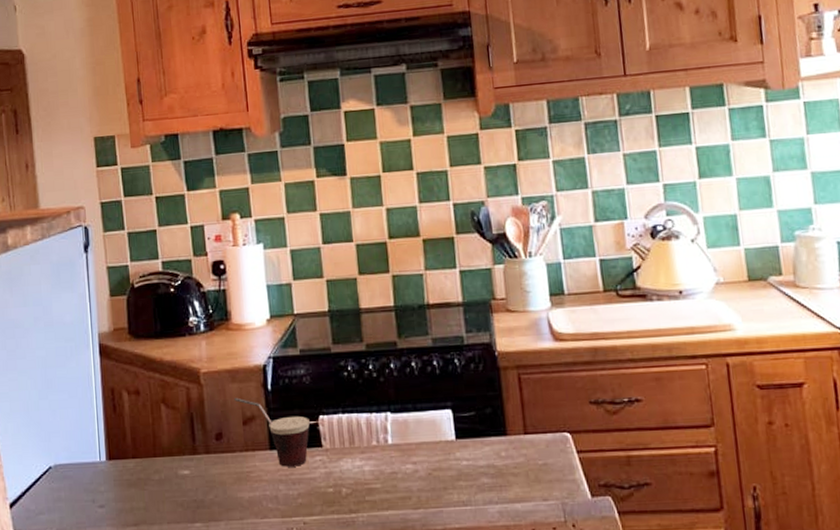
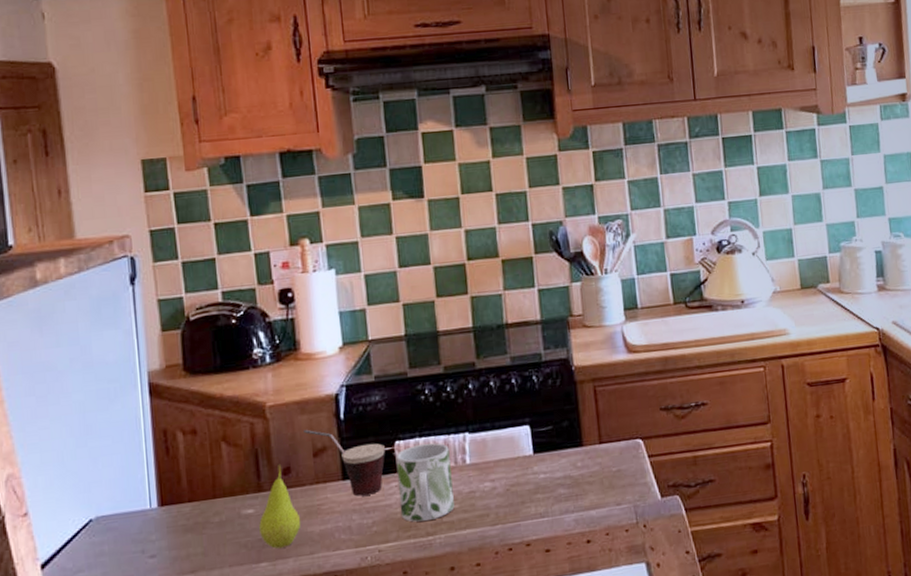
fruit: none [194,429,232,511] -> present [259,463,301,549]
mug: none [319,420,377,498] -> present [395,443,454,522]

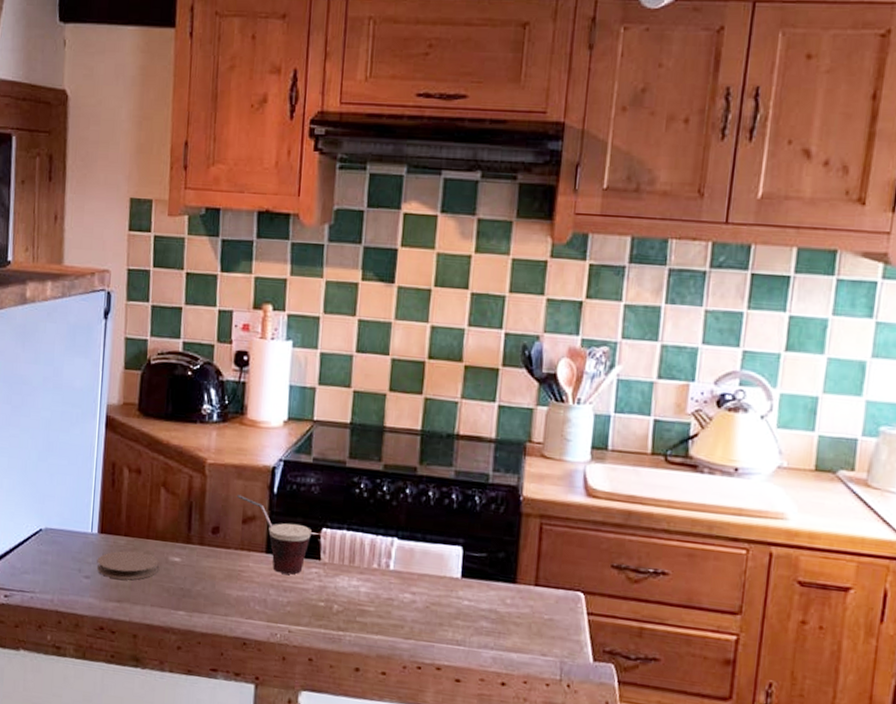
coaster: none [161,513,232,550] -> present [96,550,159,580]
fruit: present [259,463,301,549] -> none [182,521,221,603]
mug: present [395,443,454,522] -> none [315,537,375,616]

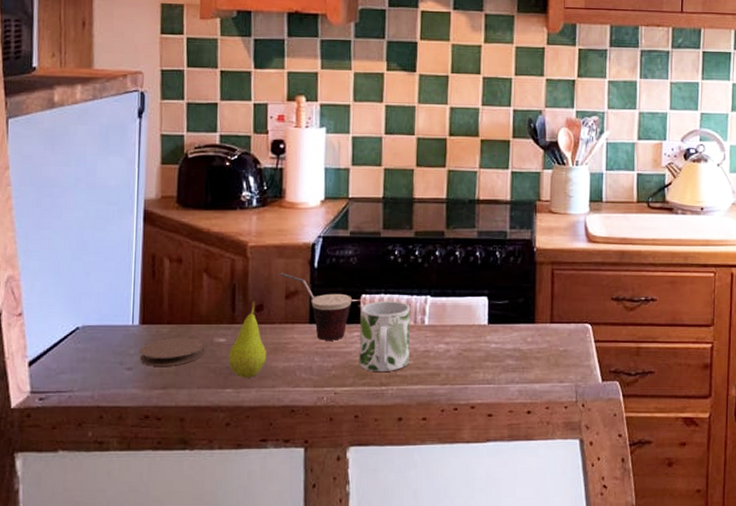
fruit: none [182,521,221,603] -> present [228,300,267,378]
mug: none [315,537,375,616] -> present [359,301,411,371]

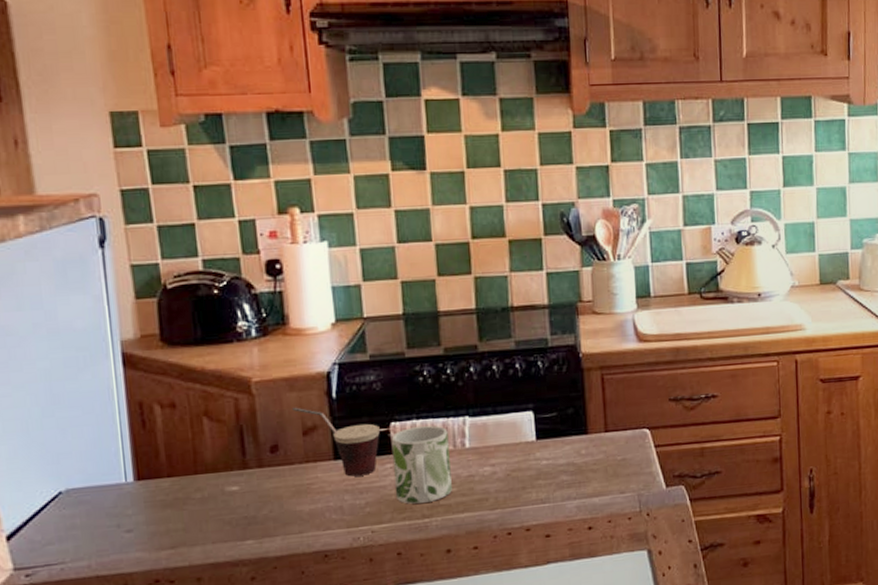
coaster: present [139,337,204,366] -> none [138,489,215,526]
fruit: present [228,300,267,378] -> none [244,441,290,527]

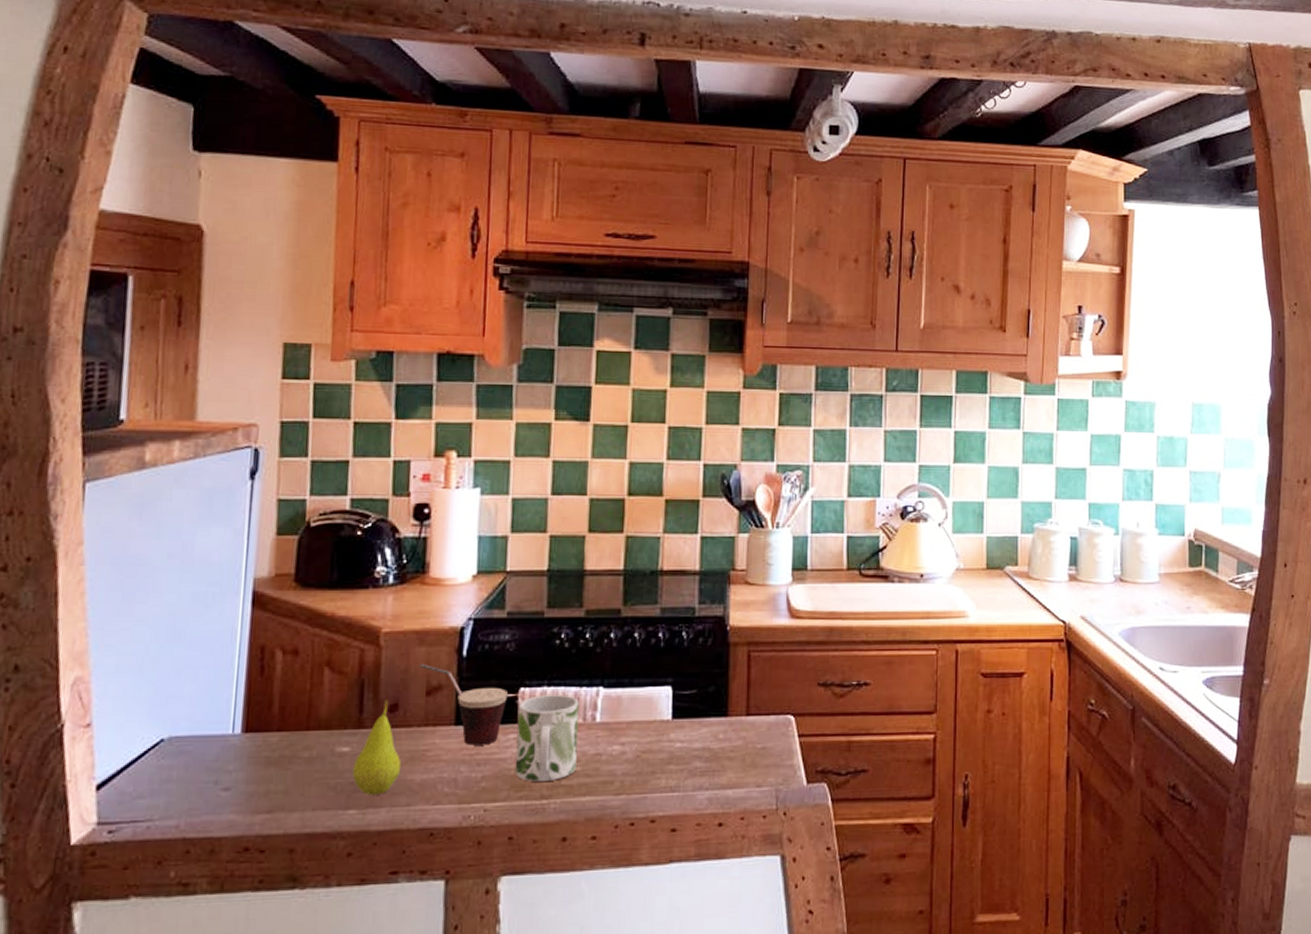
fruit: none [244,441,290,527] -> present [353,699,402,795]

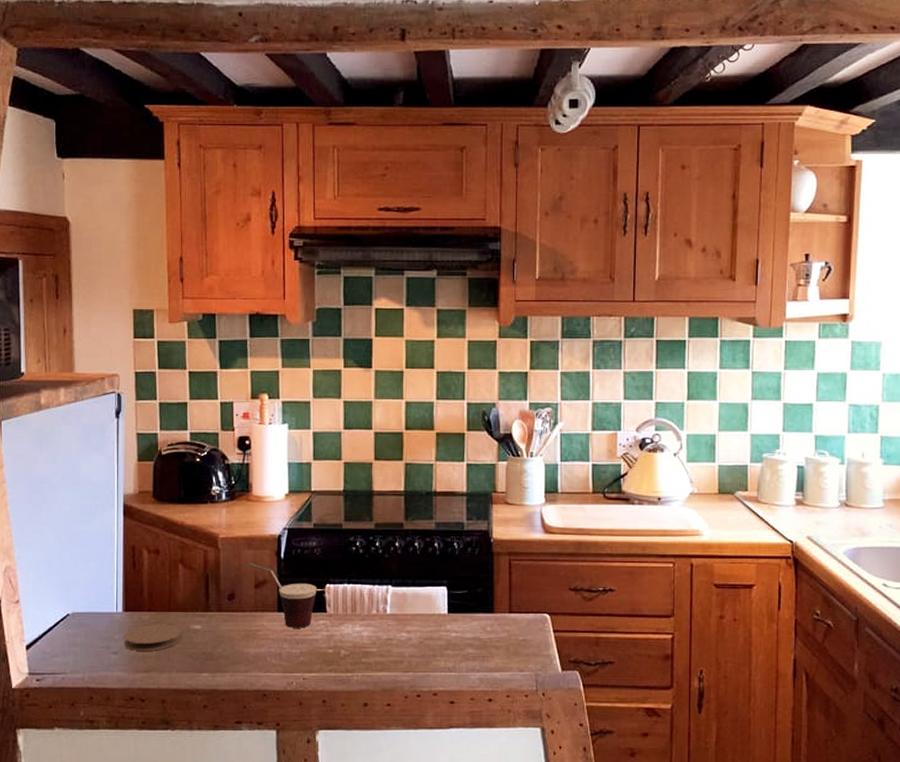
coaster: none [239,747,323,785] -> present [123,624,181,651]
fruit: present [353,699,402,795] -> none [204,589,240,663]
mug: present [514,694,579,782] -> none [325,591,373,658]

